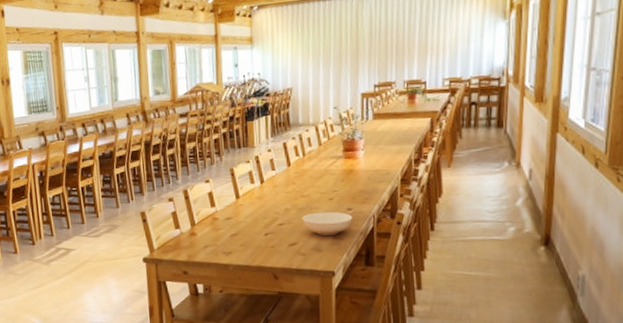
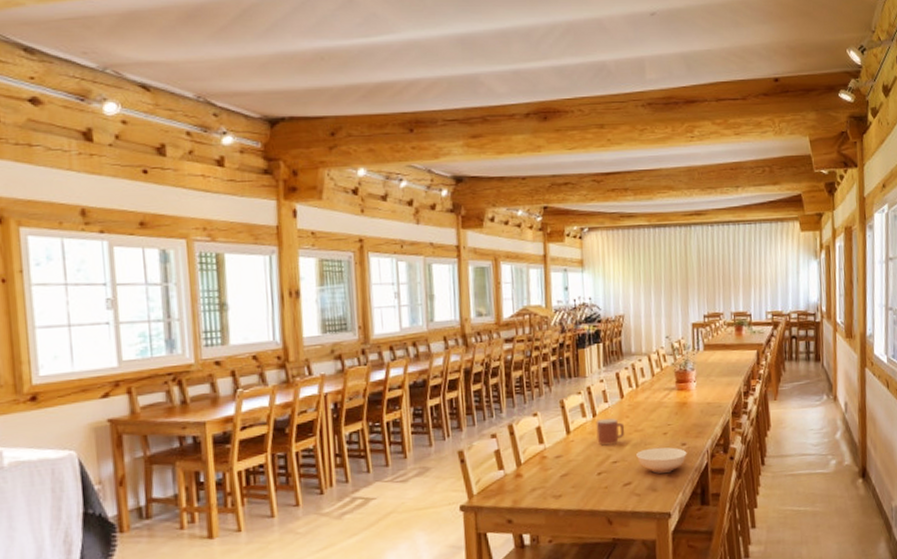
mug: none [263,184,292,210] -> present [596,418,625,446]

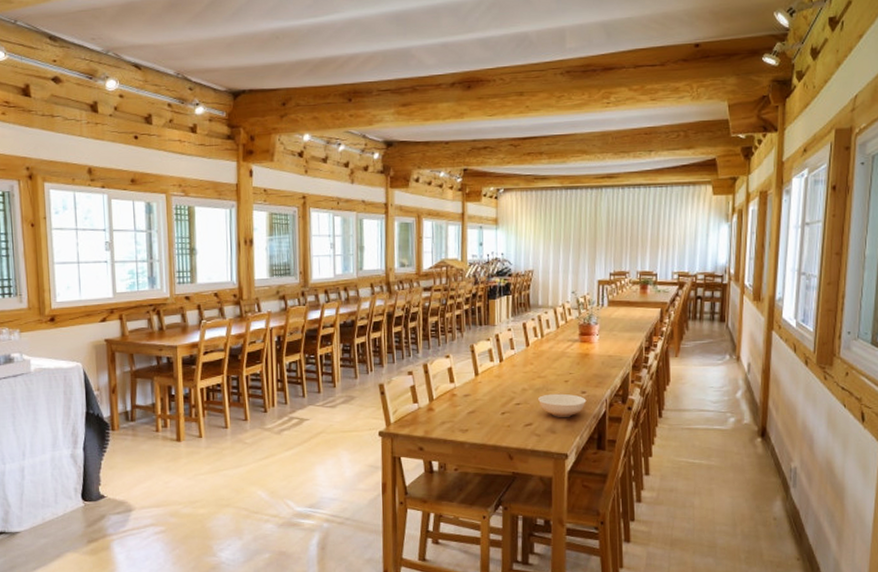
mug: present [596,418,625,446] -> none [502,363,529,389]

